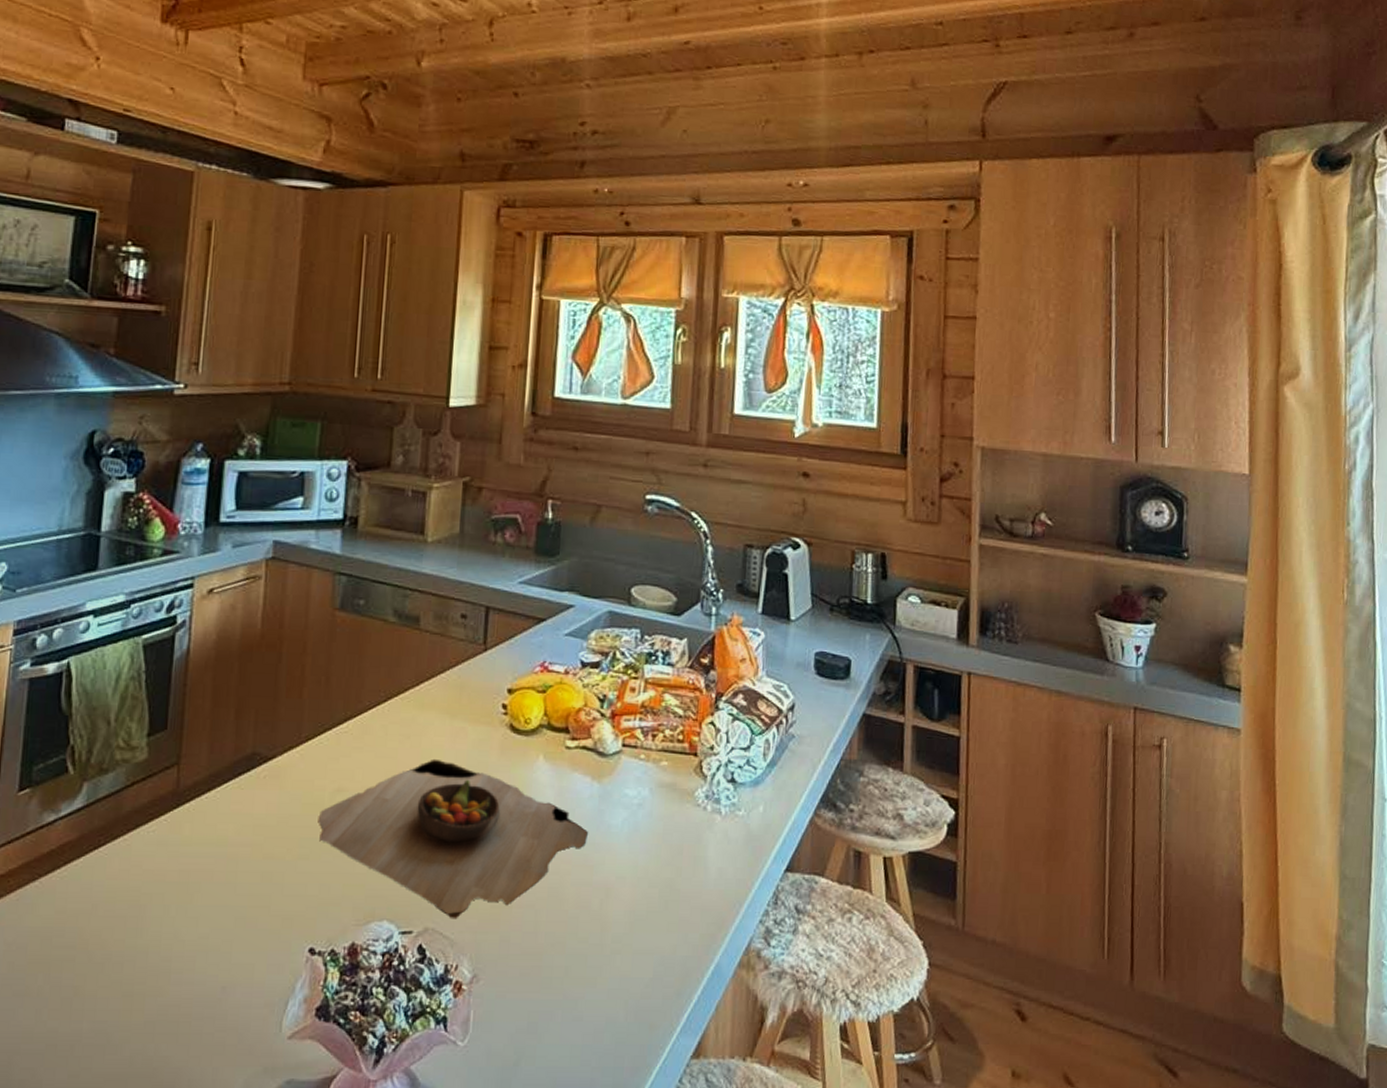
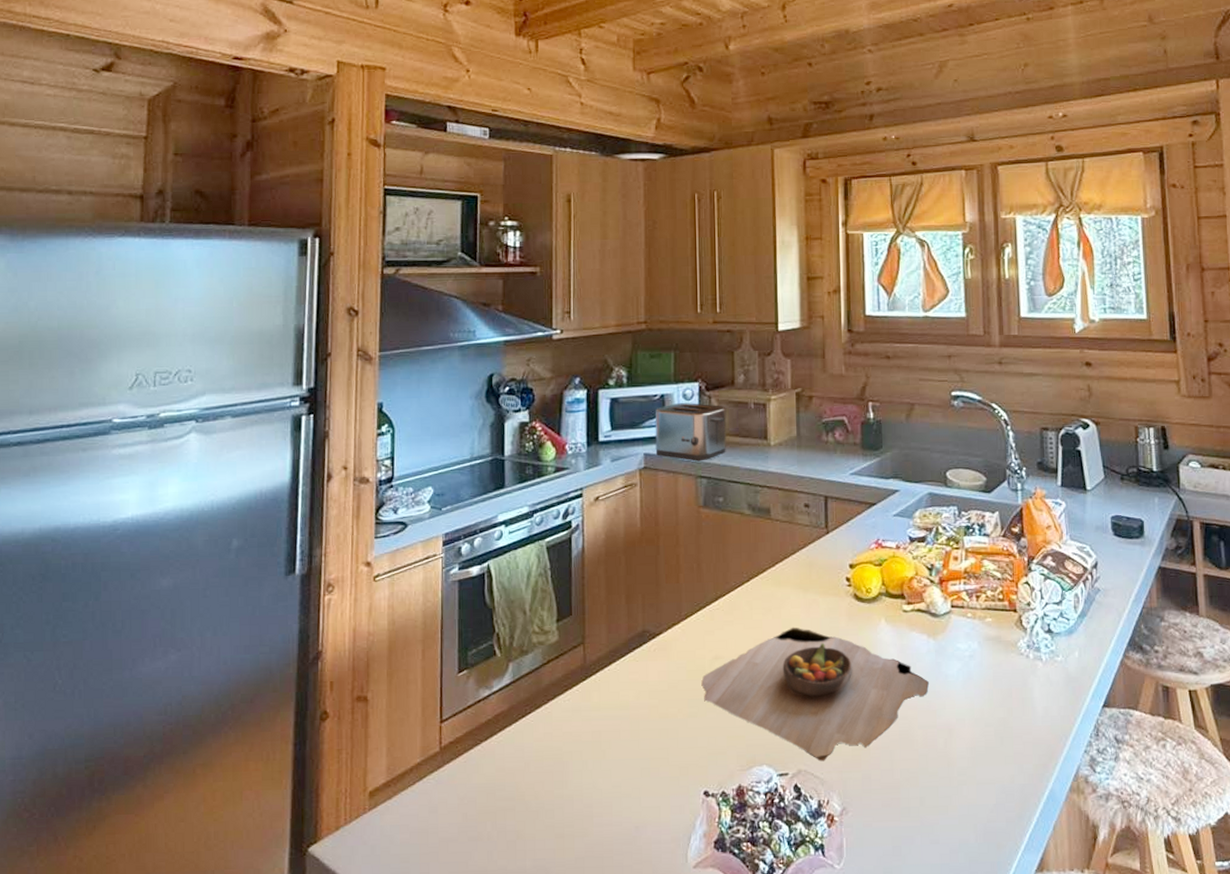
toaster: none [287,483,378,555] -> present [655,403,727,462]

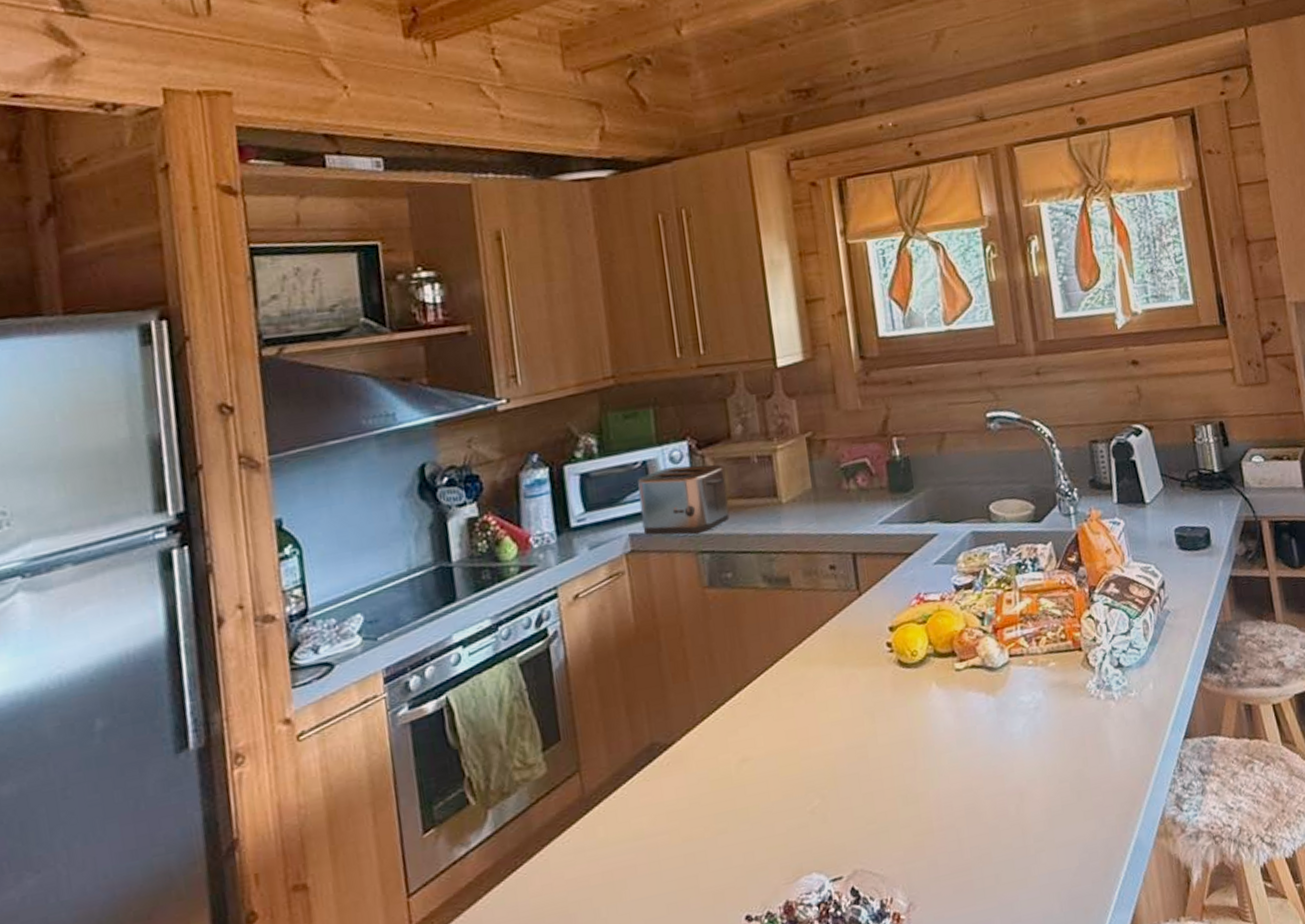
cutting board: present [701,627,929,762] -> none [729,709,993,857]

